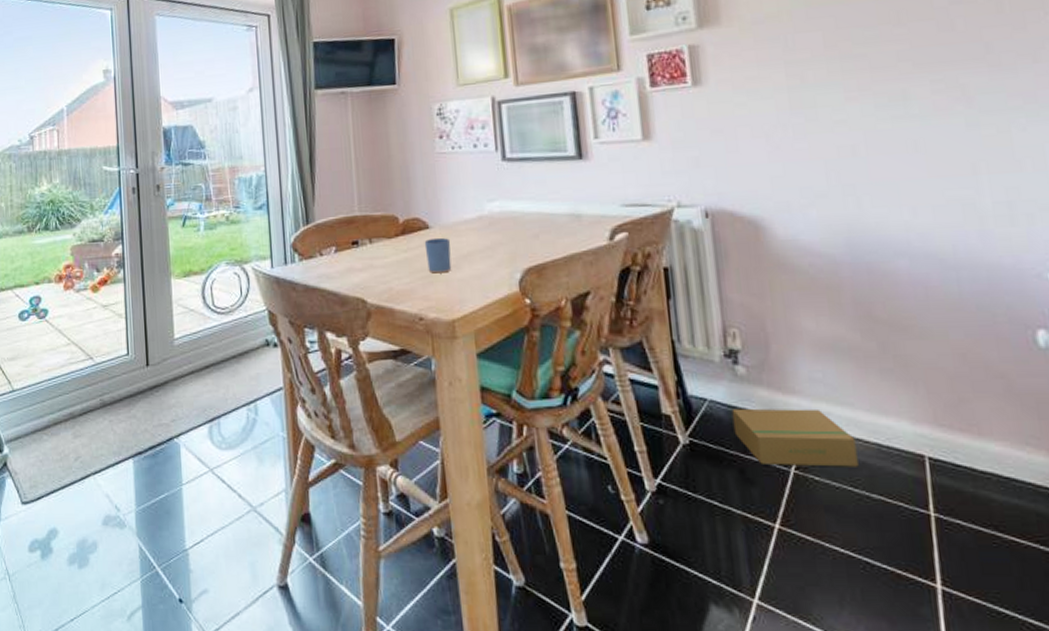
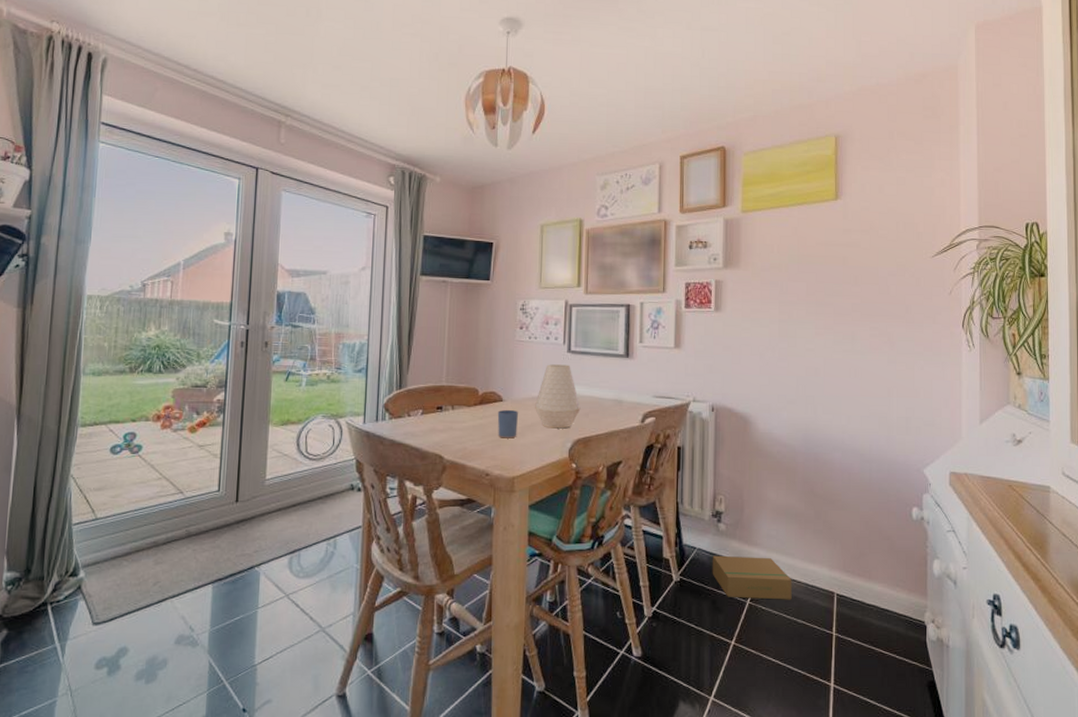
vase: none [469,176,528,257] -> present [535,364,581,429]

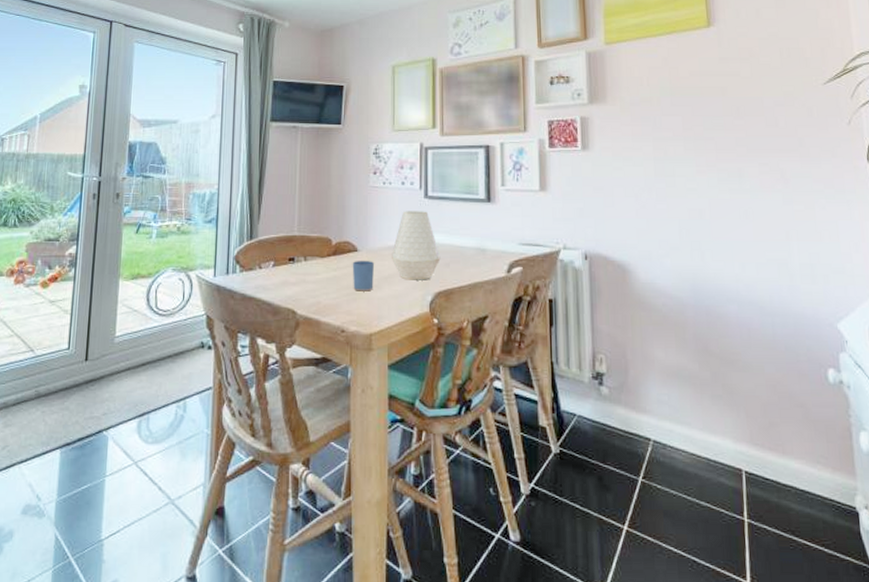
box: present [712,555,792,600] -> none [595,423,692,478]

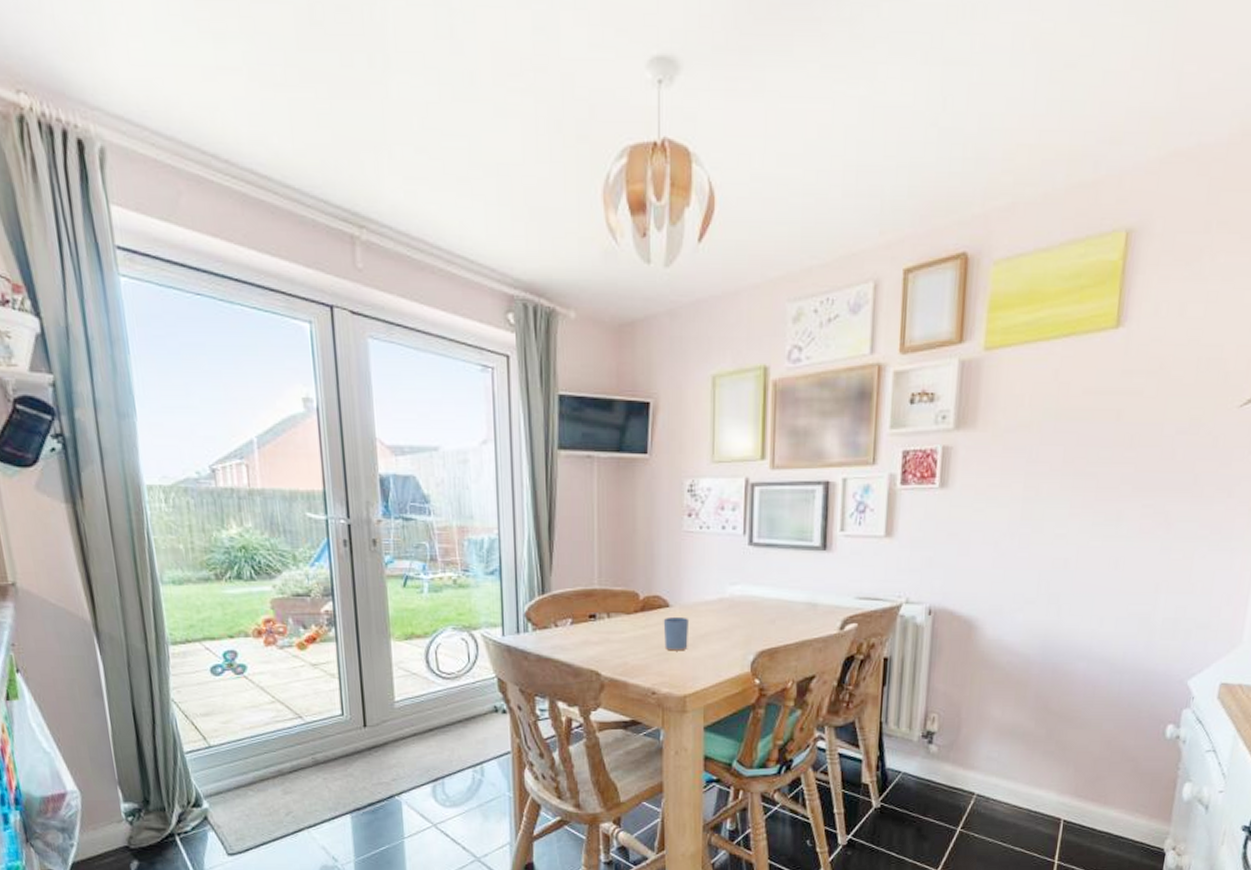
vase: present [392,211,441,280] -> none [709,560,765,639]

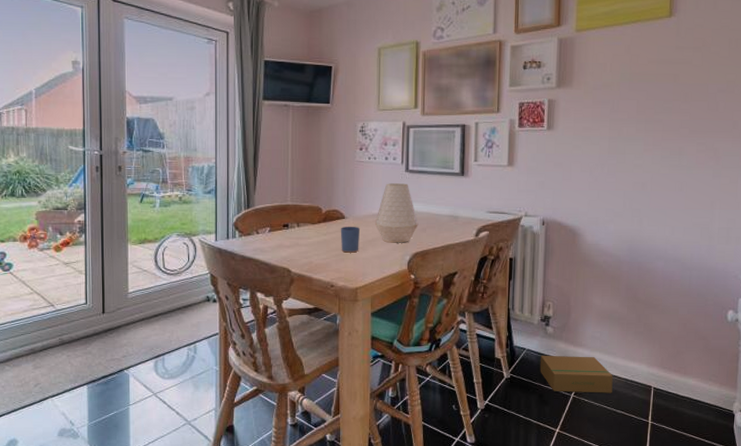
vase: none [709,560,765,639] -> present [375,183,419,243]
box: none [918,780,1012,827] -> present [540,355,613,393]

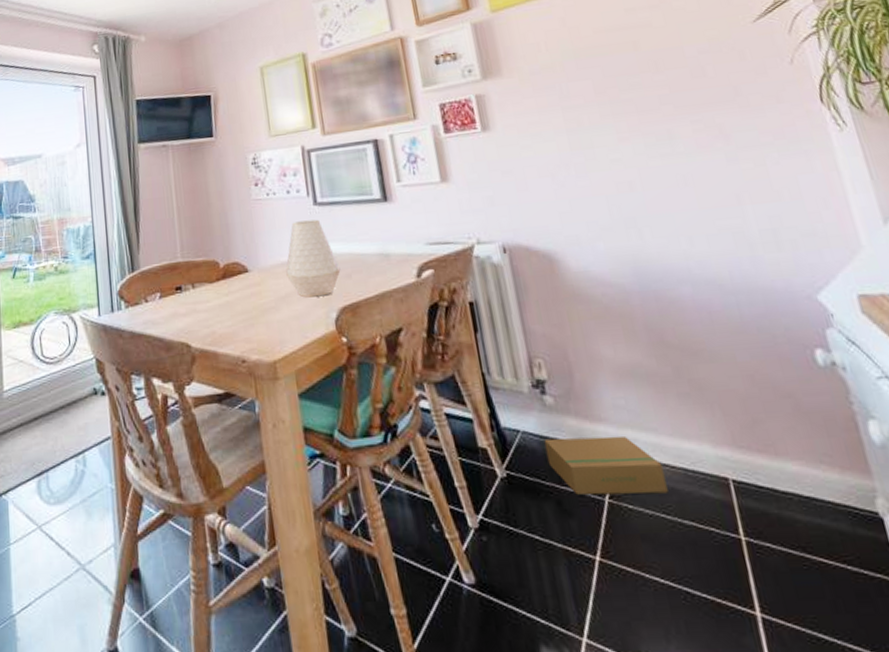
mug: present [340,226,361,253] -> none [244,280,271,316]

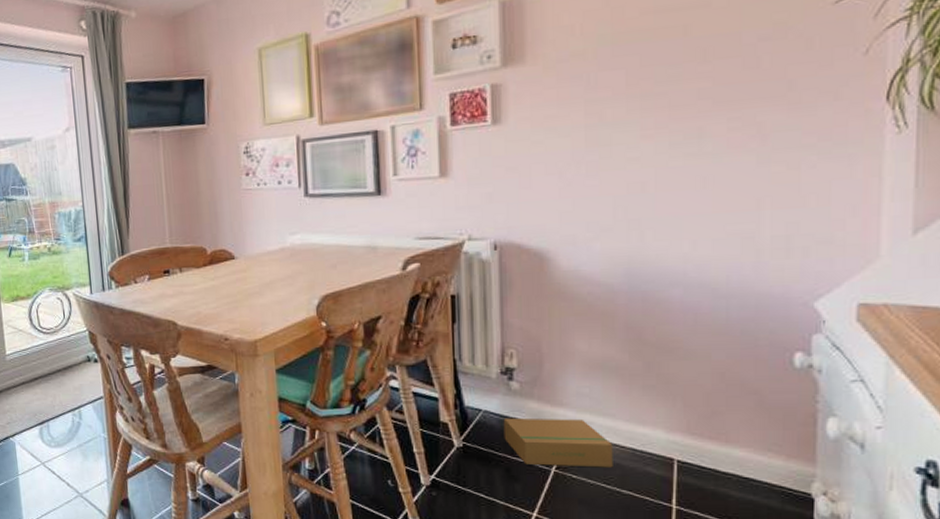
vase: present [286,219,341,298] -> none [272,211,326,285]

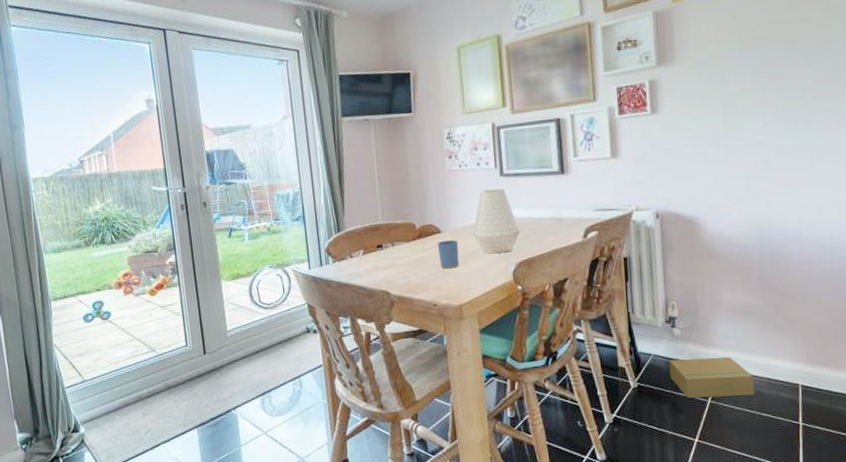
mug: none [230,267,255,299] -> present [437,240,460,269]
vase: none [272,211,326,285] -> present [473,188,520,254]

